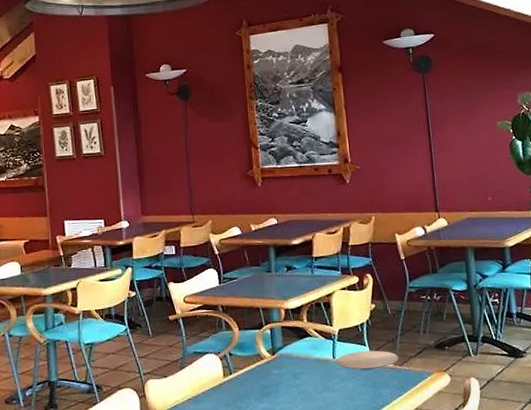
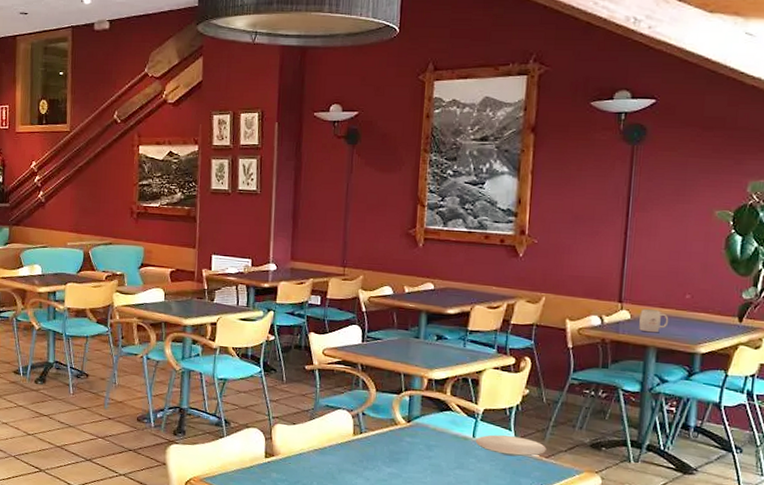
mug: none [454,214,479,235] -> present [639,309,669,333]

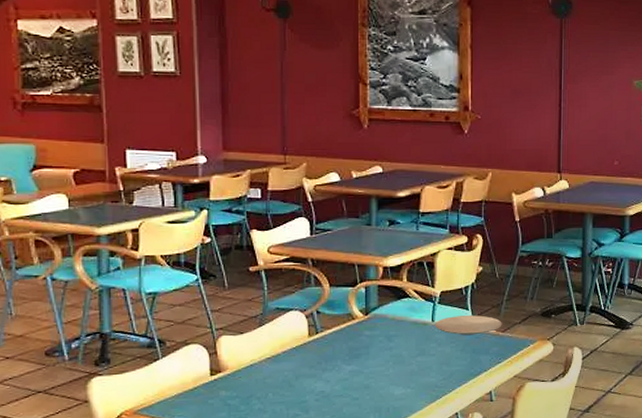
mug: present [639,309,669,333] -> none [577,178,602,200]

